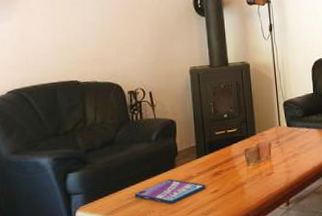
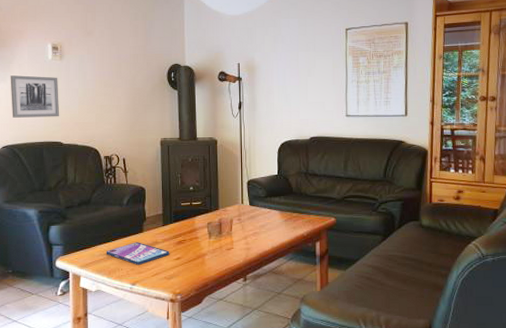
wall art: none [15,12,76,59] -> present [10,75,60,118]

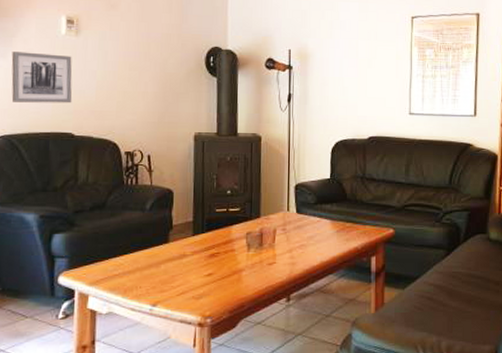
video game case: present [106,242,170,265] -> none [121,254,200,282]

